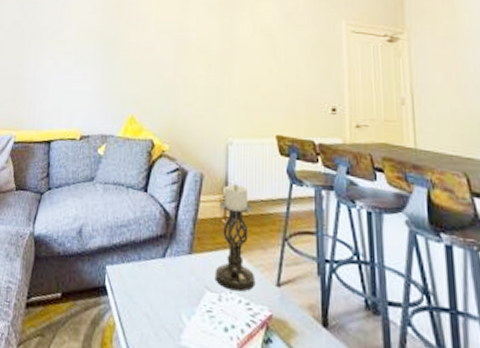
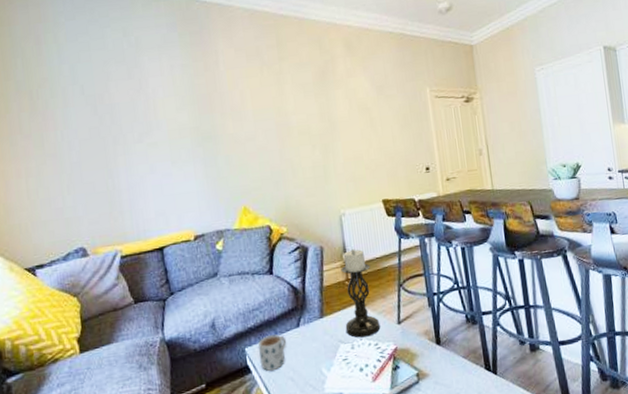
mug: none [118,258,149,300] -> present [258,334,287,371]

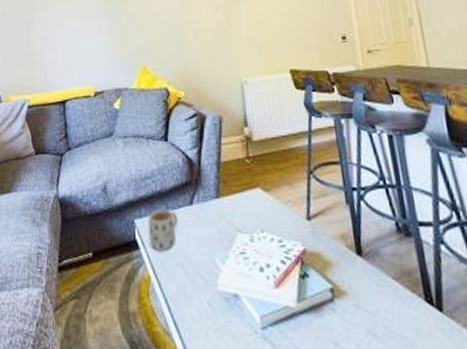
candle holder: present [341,249,381,338] -> none [241,123,286,230]

